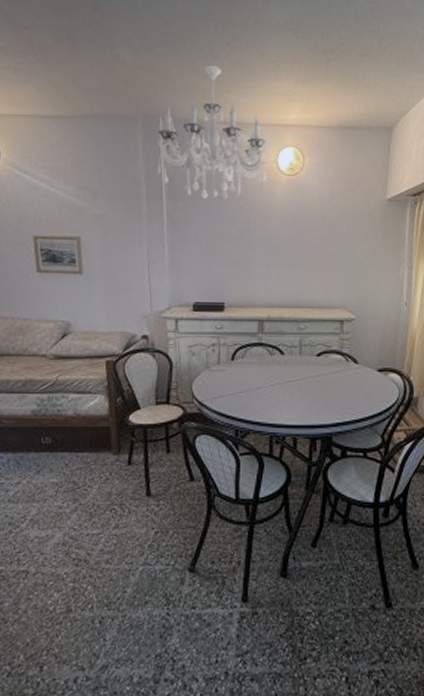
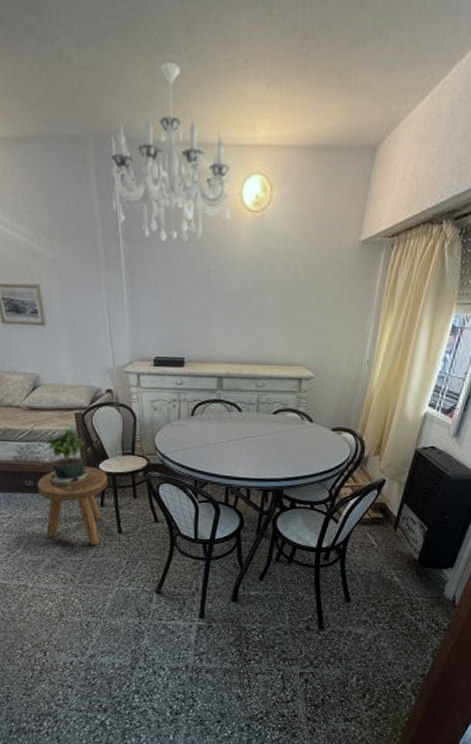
stool: none [55,419,138,513] -> present [37,467,107,546]
potted plant: none [69,375,118,448] -> present [44,427,90,492]

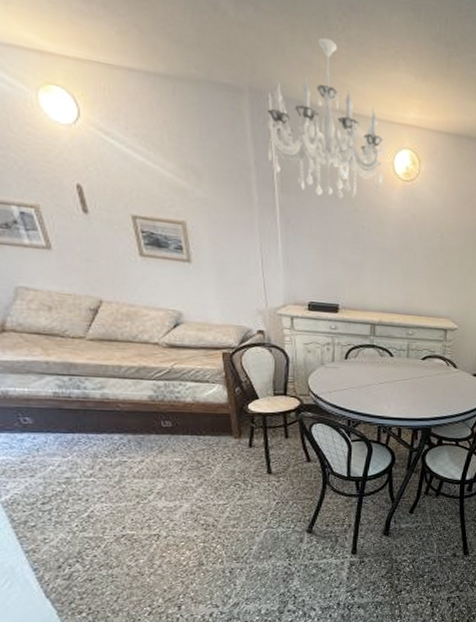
stool: present [37,467,107,546] -> none [176,407,257,488]
potted plant: present [44,427,90,492] -> none [186,366,238,432]

